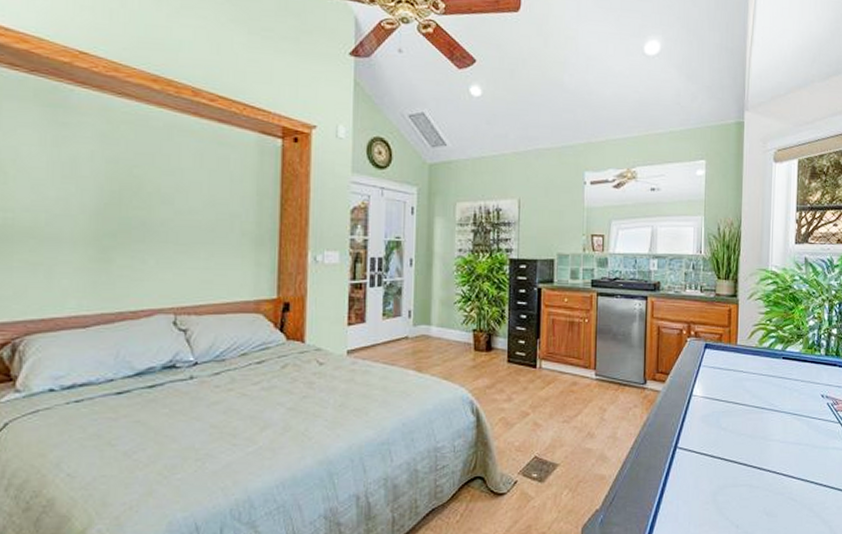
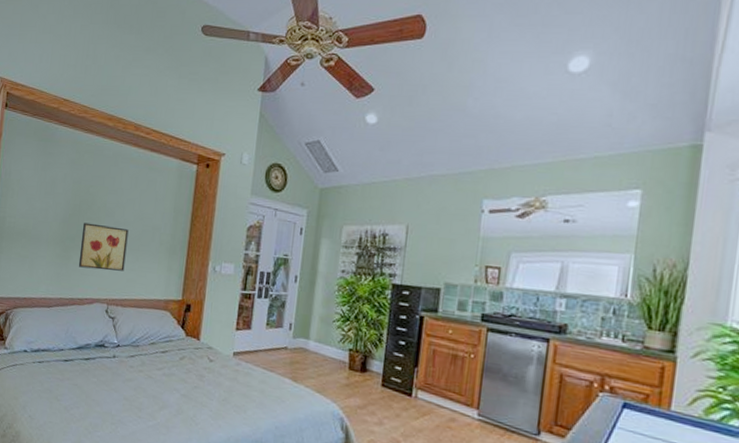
wall art: none [125,213,196,272] -> present [78,222,129,271]

